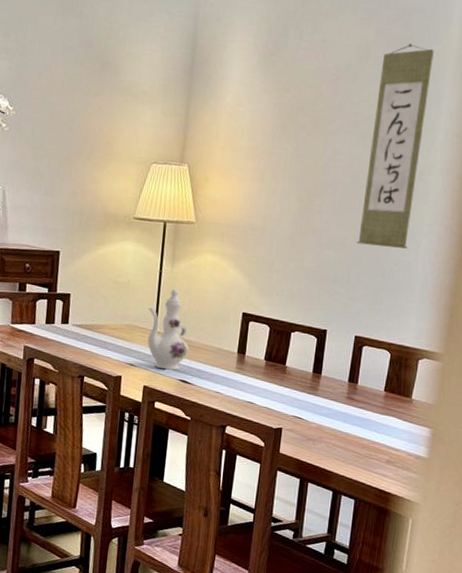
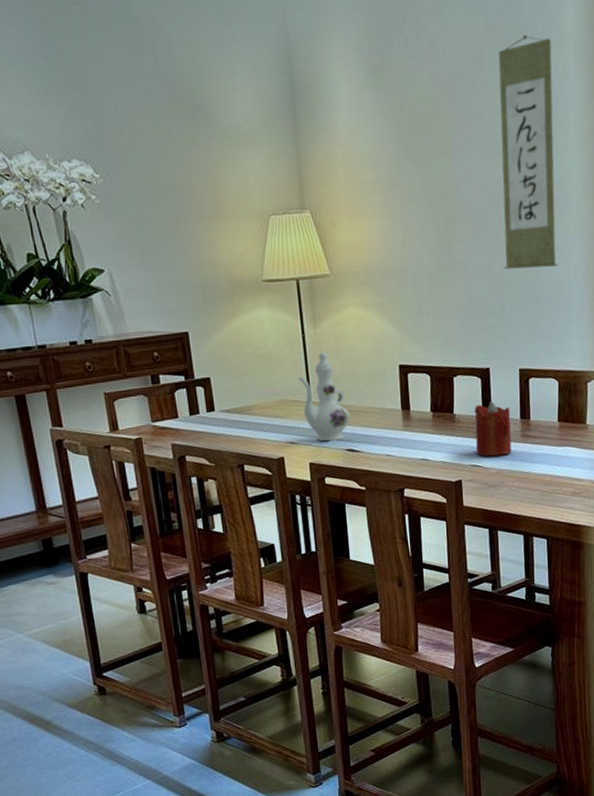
candle: none [300,361,340,413] -> present [474,401,512,457]

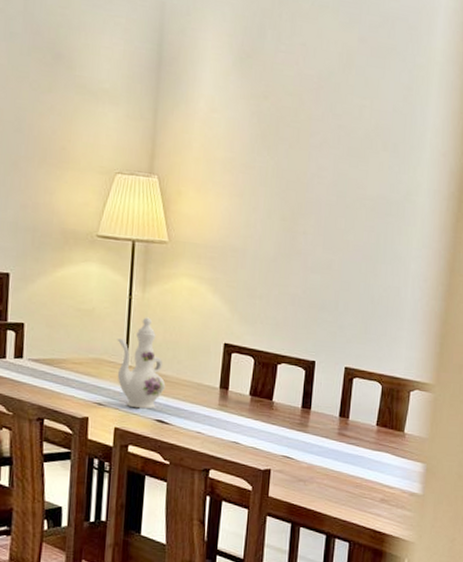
candle: present [474,401,512,457] -> none [289,395,330,451]
wall scroll: present [498,34,557,269] -> none [344,53,418,274]

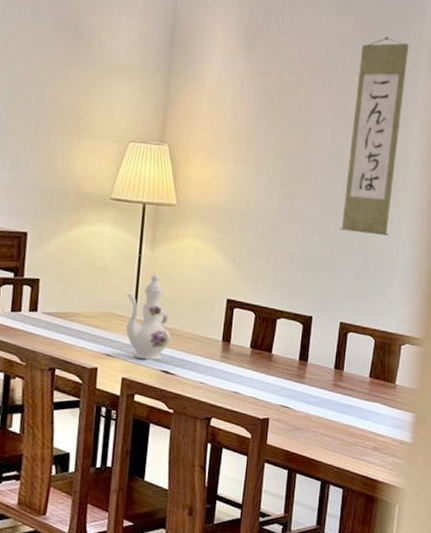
wall scroll: none [344,53,418,274] -> present [340,36,409,236]

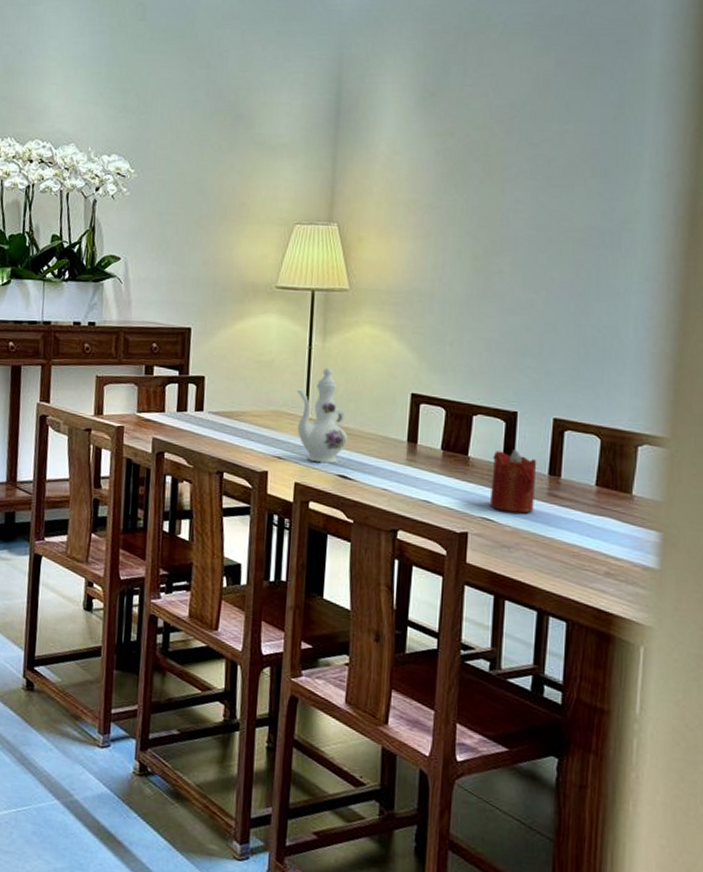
candle: none [287,348,326,401] -> present [489,449,537,514]
wall scroll: present [340,36,409,236] -> none [548,71,630,311]

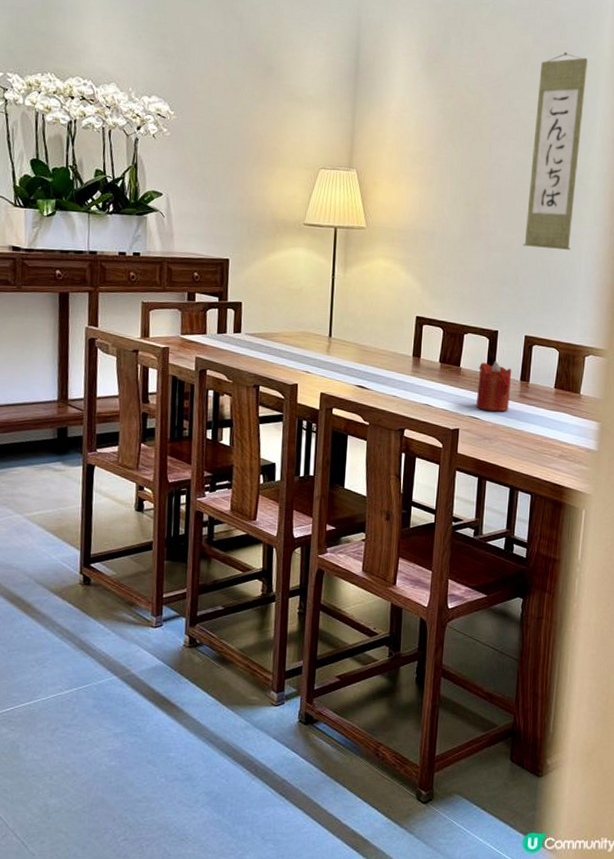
ewer: present [296,367,348,464] -> none [322,294,365,376]
wall scroll: none [548,71,630,311] -> present [523,52,588,250]

